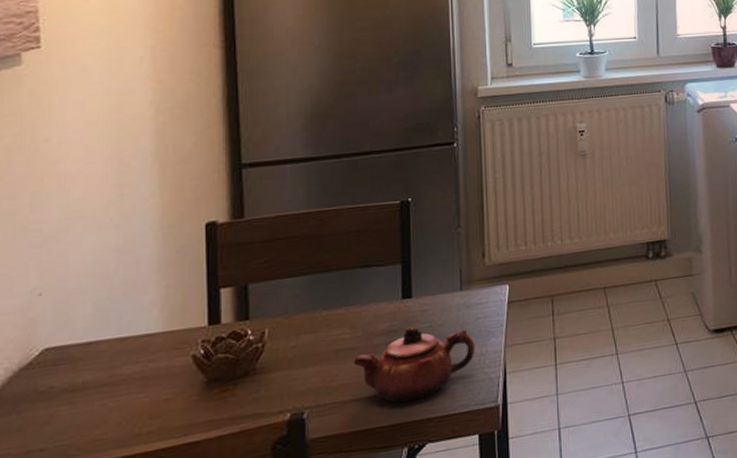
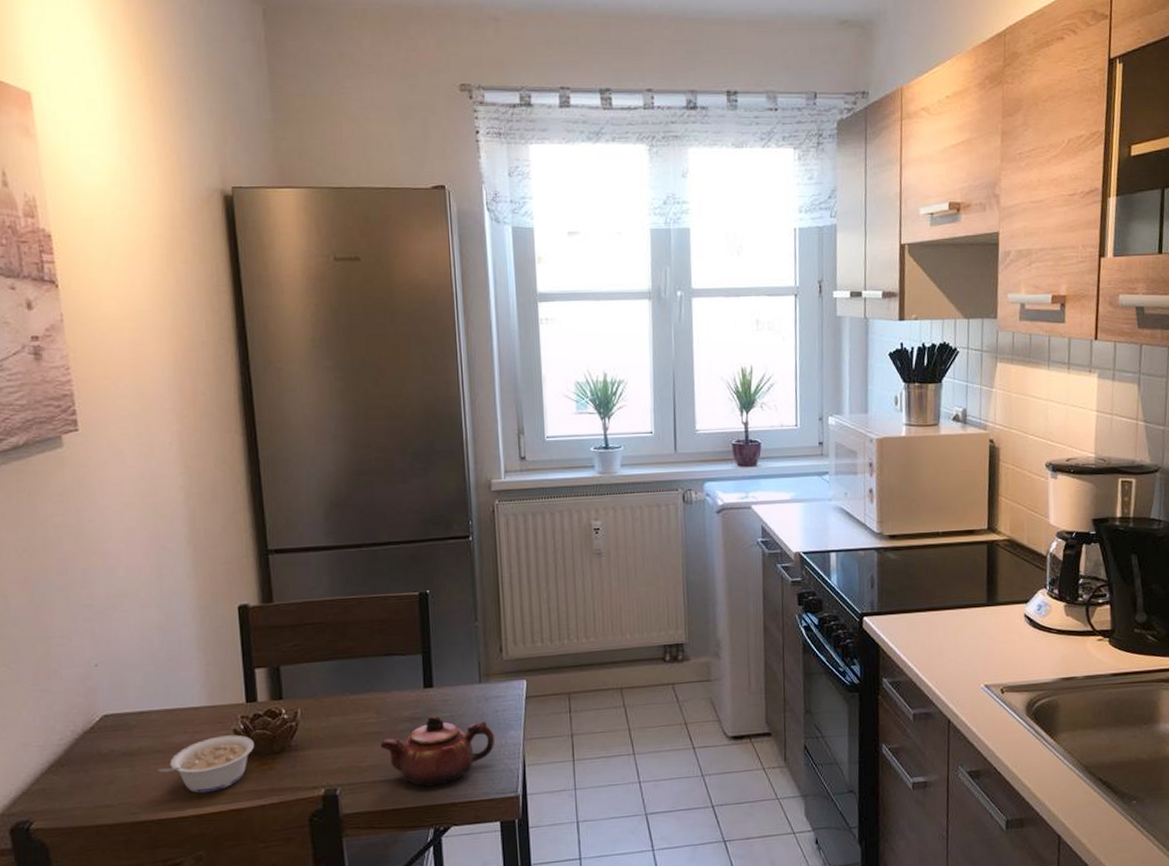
legume: none [102,360,215,428] -> present [157,735,255,793]

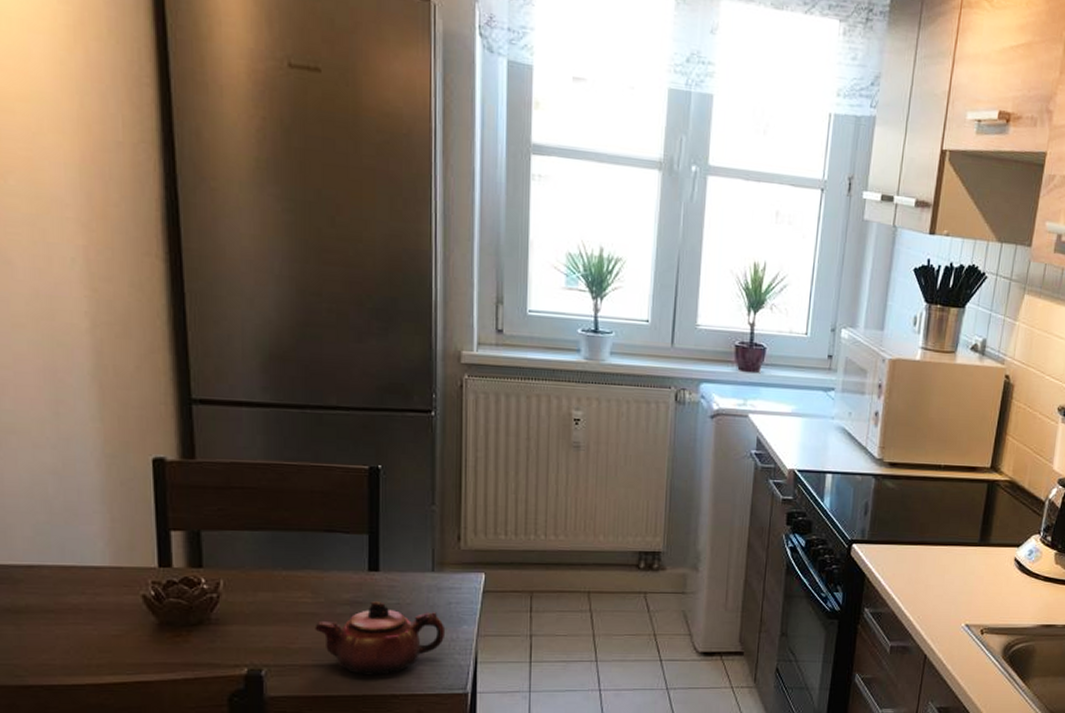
legume: present [157,735,255,793] -> none [48,601,167,661]

